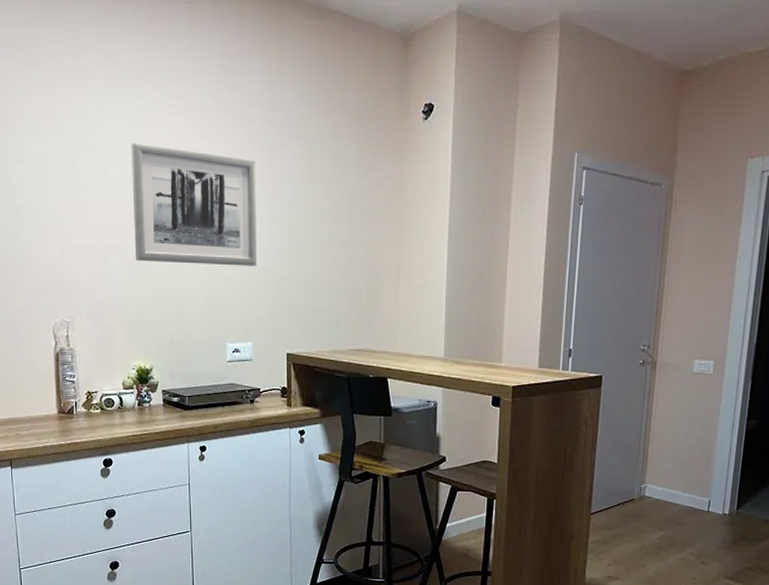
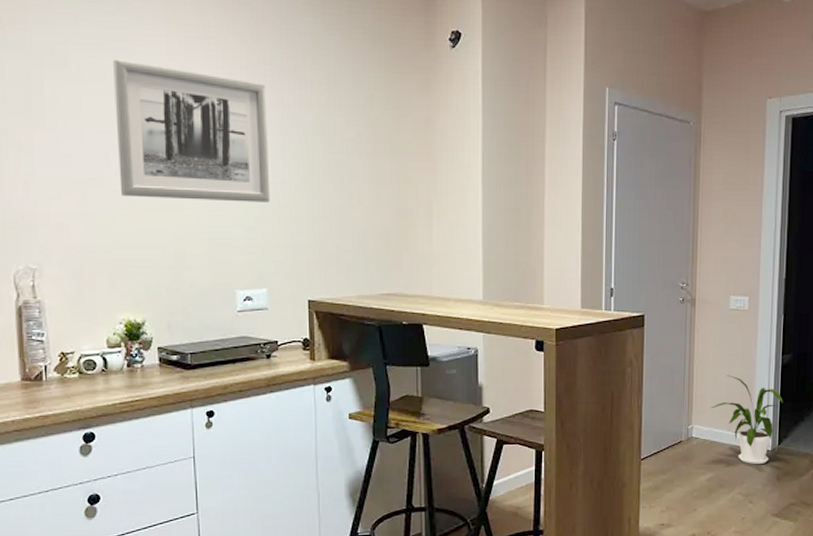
house plant: none [666,438,745,527] -> present [710,375,783,464]

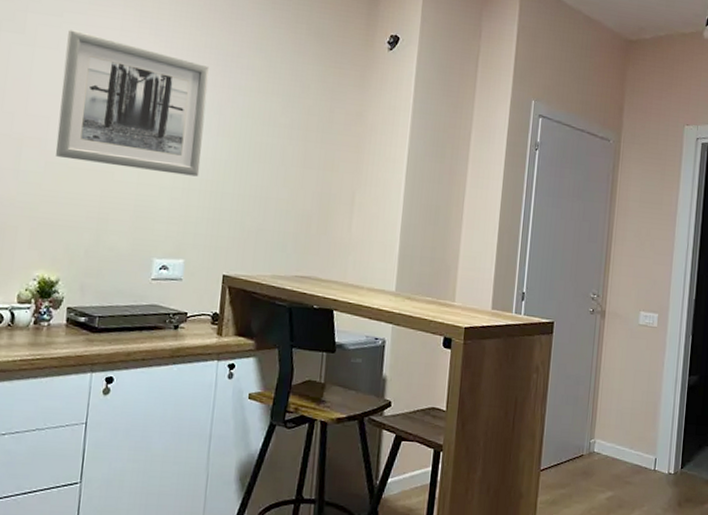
house plant: present [710,375,783,464] -> none [614,391,688,487]

